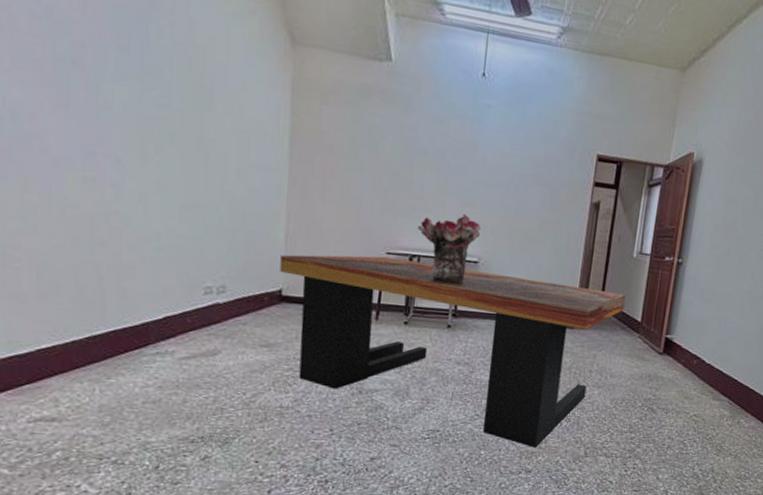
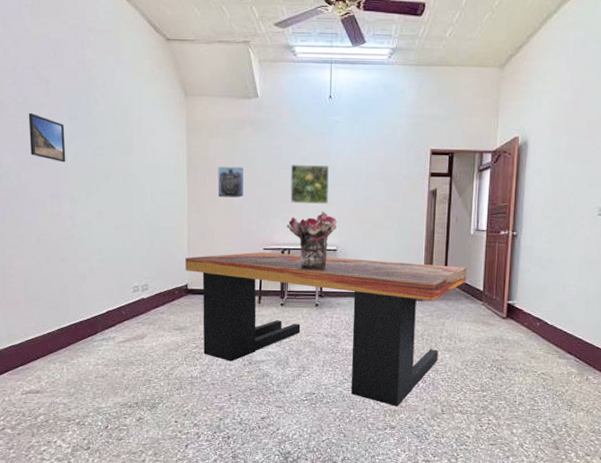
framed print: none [51,32,110,110] -> present [28,113,66,163]
wall sculpture: none [330,142,366,186] -> present [217,166,244,197]
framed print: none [425,152,476,205] -> present [290,165,329,204]

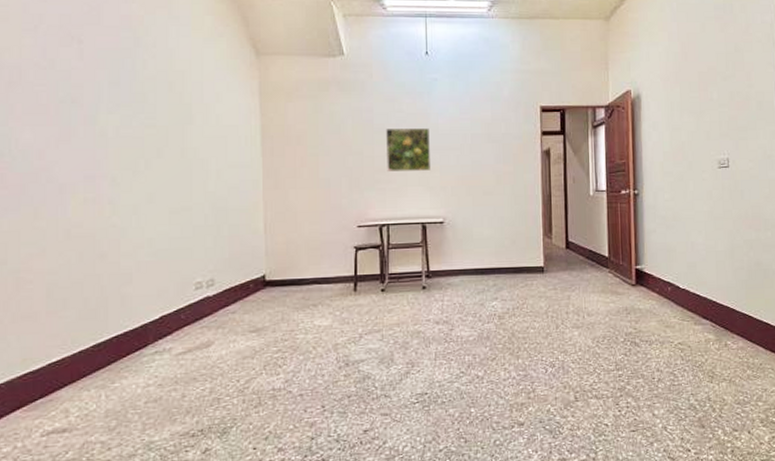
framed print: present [28,113,66,163] -> none [54,80,105,137]
dining table: present [185,252,467,407] -> none [262,229,590,399]
wall sculpture: present [217,166,244,197] -> none [299,133,332,169]
bouquet: present [286,211,338,269] -> none [383,179,443,246]

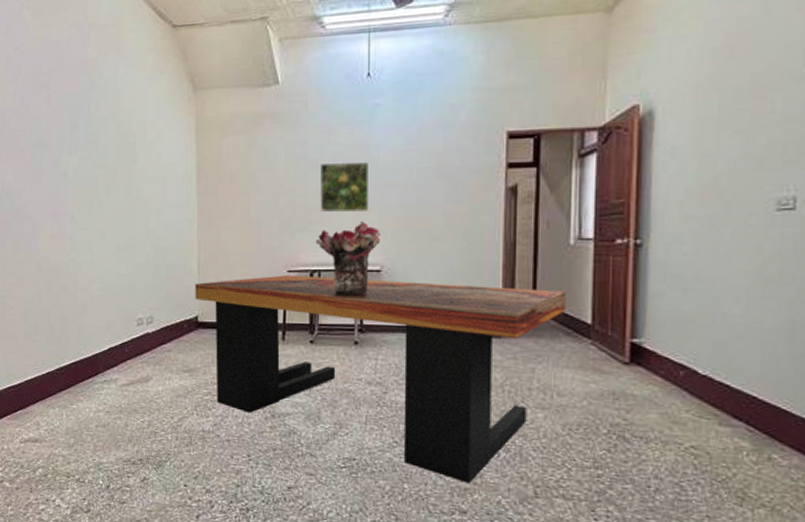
dining table: none [262,229,590,399] -> present [195,275,566,483]
bouquet: none [383,179,443,246] -> present [315,220,381,296]

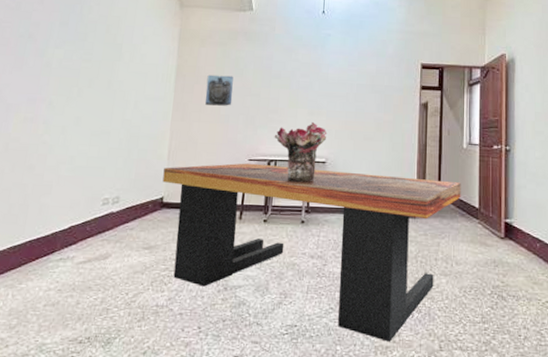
wall sculpture: none [232,170,263,208] -> present [205,74,233,106]
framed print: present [320,162,369,212] -> none [279,75,320,114]

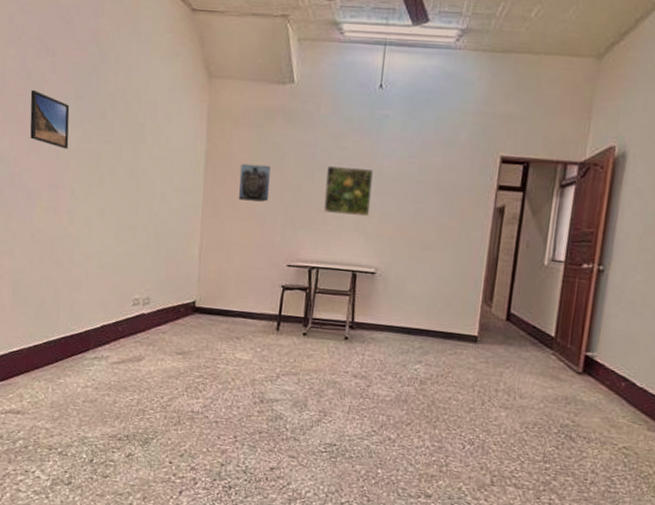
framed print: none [13,18,54,67] -> present [30,90,70,150]
dining table: present [162,163,461,342] -> none [194,268,536,471]
bouquet: present [274,121,327,182] -> none [316,224,379,295]
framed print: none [279,75,320,114] -> present [323,166,373,216]

